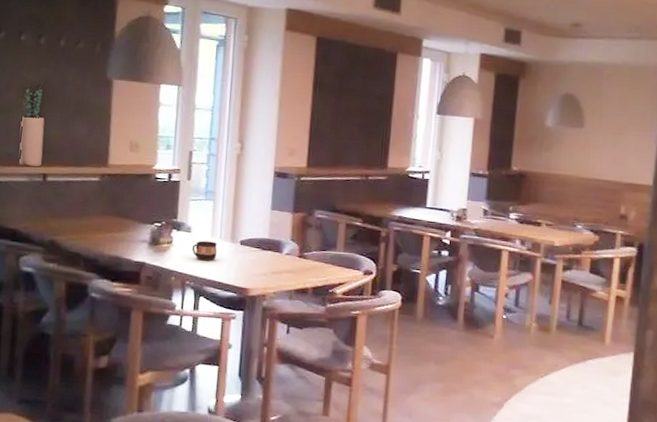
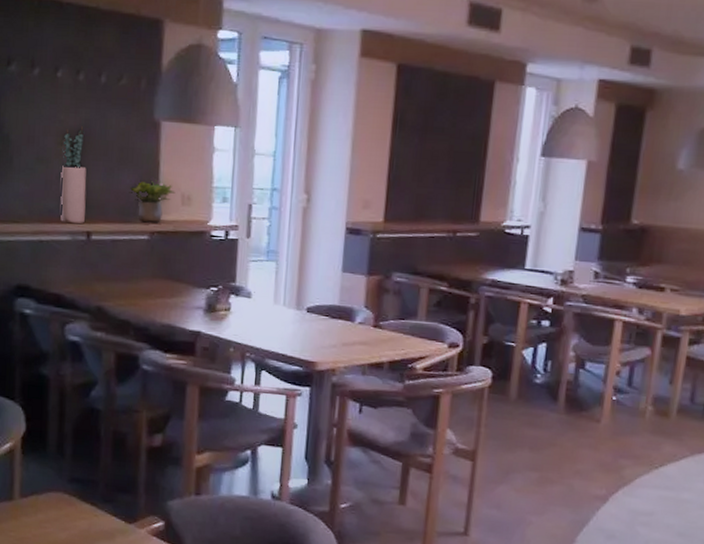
potted plant: none [82,130,125,167] -> present [129,180,176,223]
cup: present [192,240,217,261] -> none [252,307,281,331]

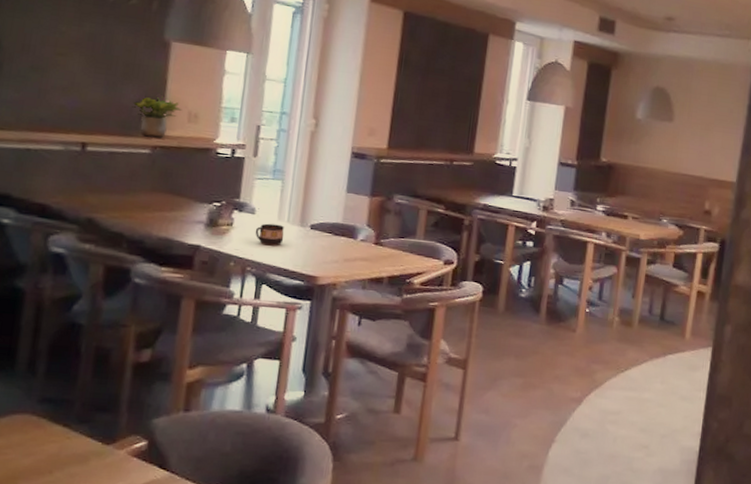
vase: present [60,125,87,225] -> none [52,38,88,135]
cup: none [252,307,281,331] -> present [255,223,284,246]

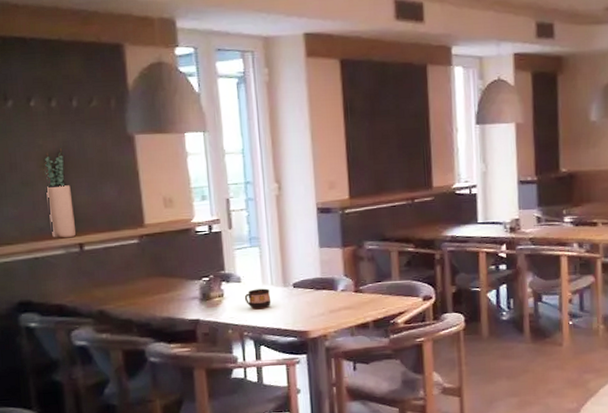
vase: none [52,38,88,135] -> present [45,147,77,239]
potted plant: present [132,96,182,138] -> none [113,188,157,228]

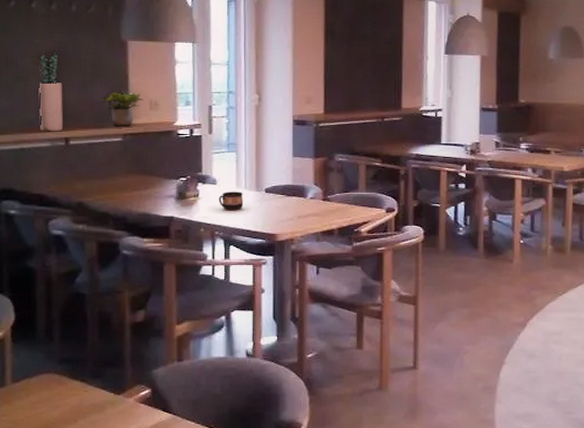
potted plant: none [113,188,157,228] -> present [102,90,144,127]

